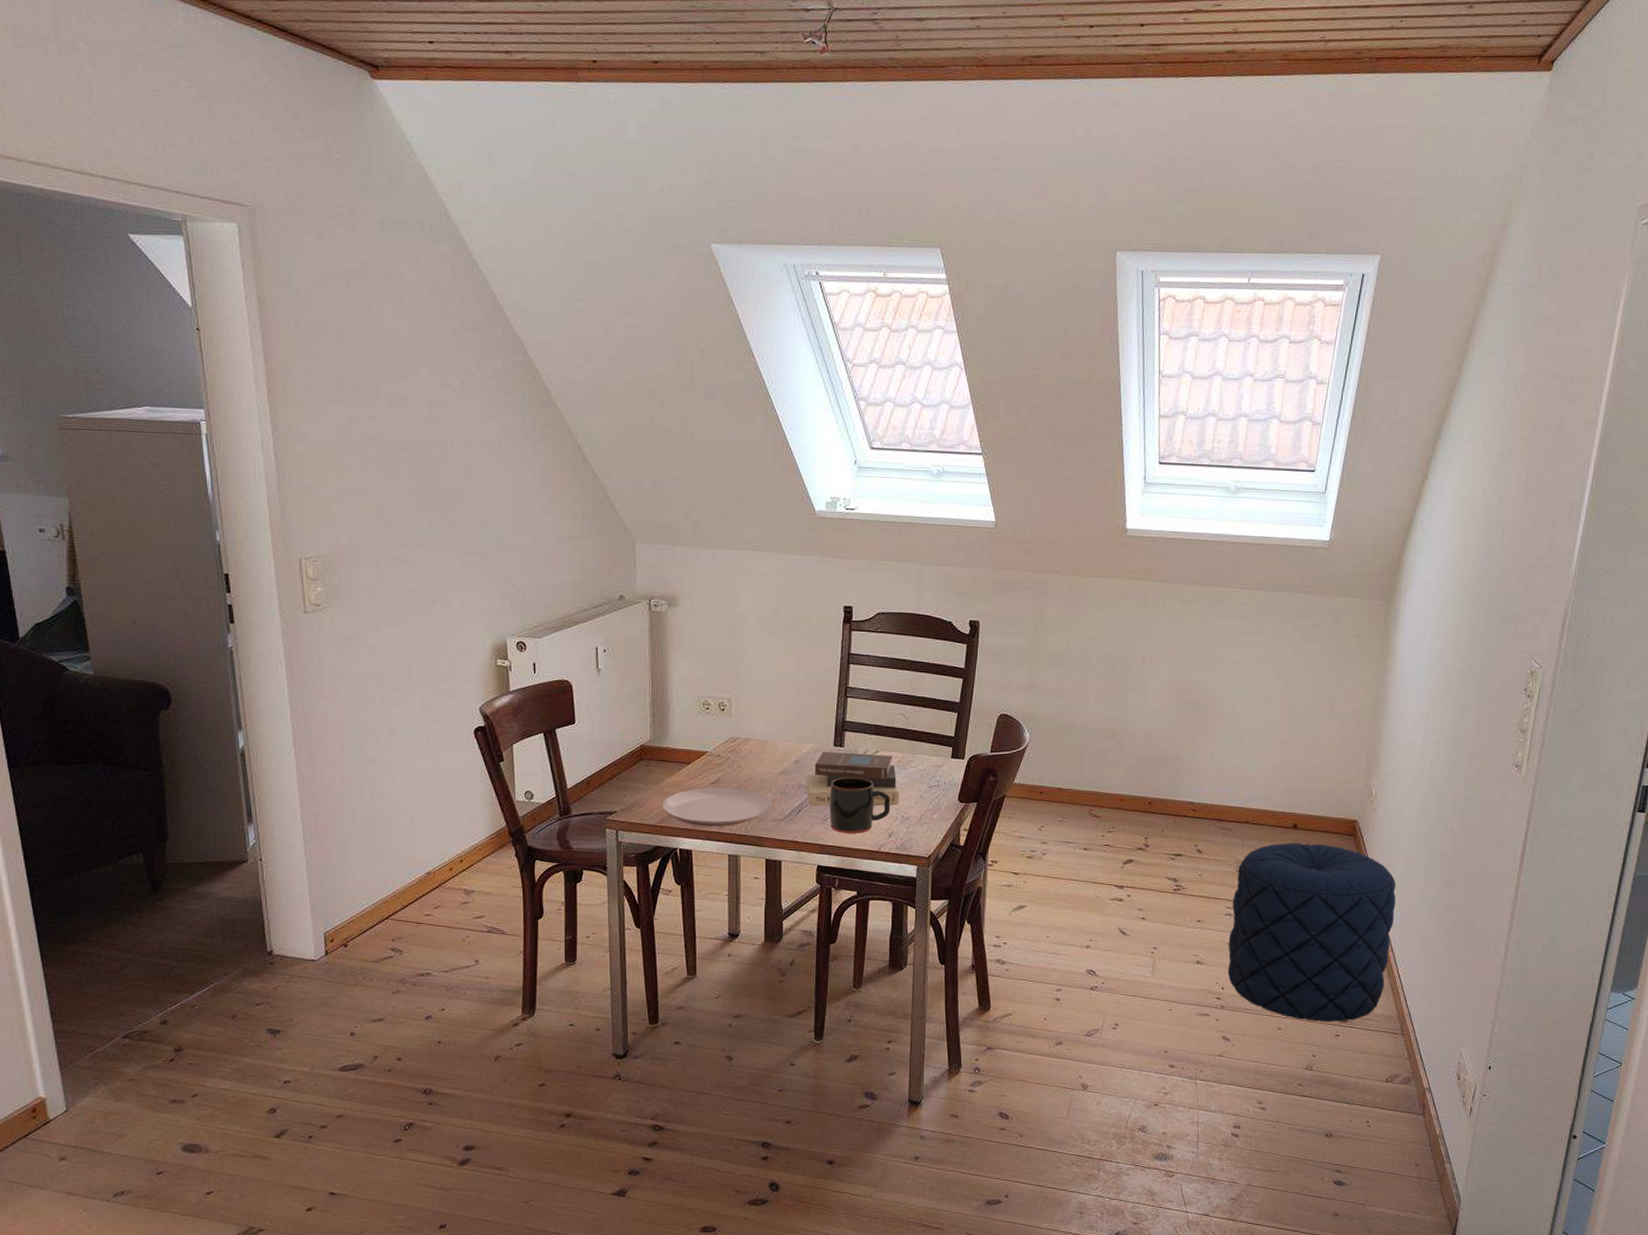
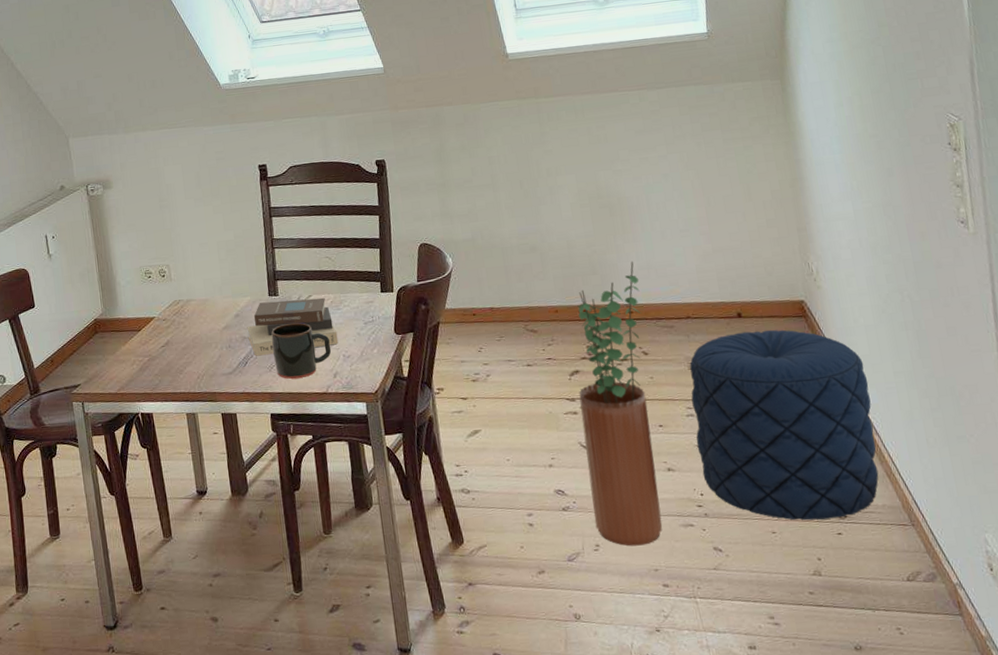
plate: present [662,787,772,827] -> none [120,348,220,389]
vase: none [1118,760,1209,1029] -> present [577,261,663,546]

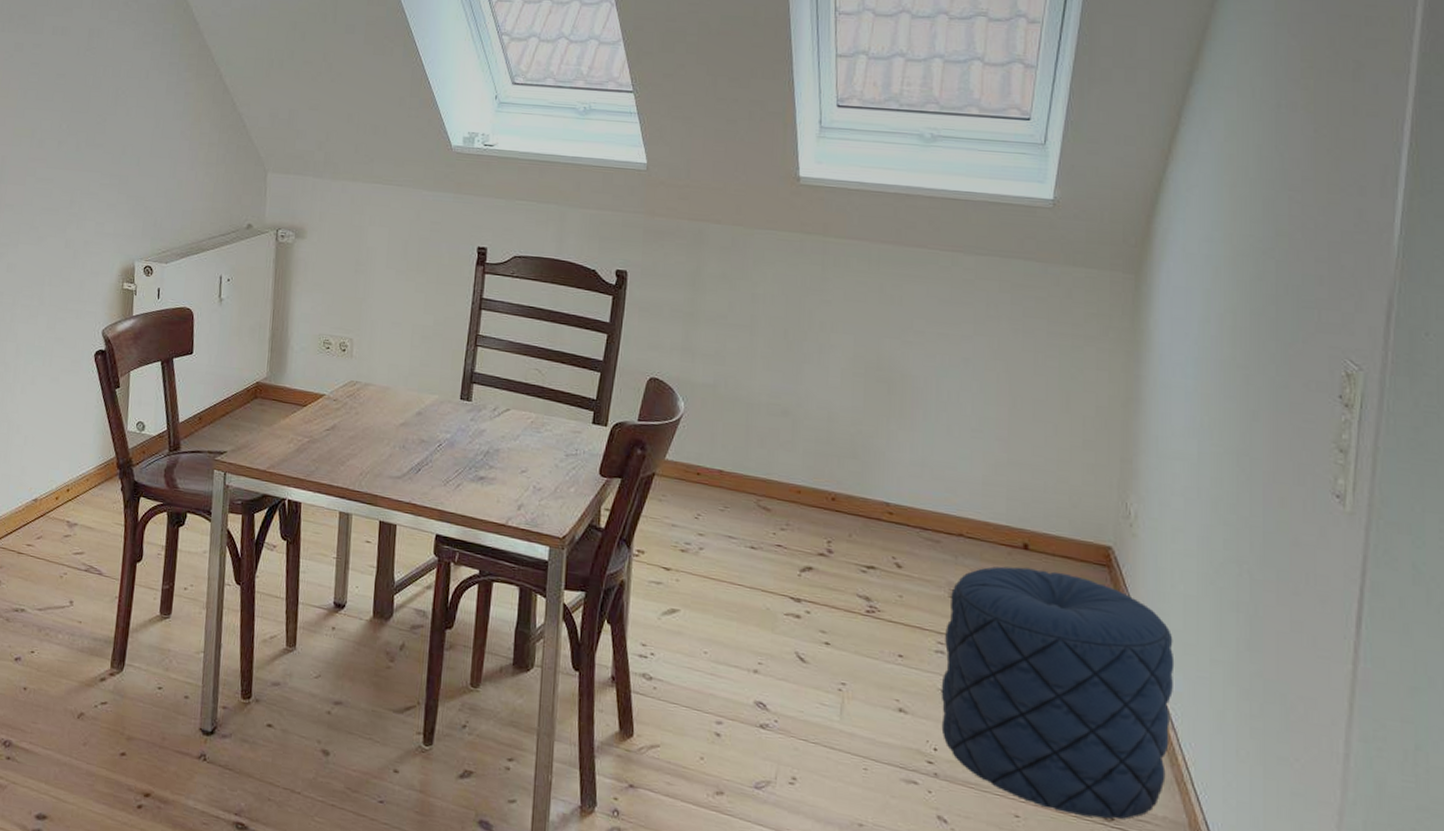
books: present [247,297,339,356] -> none [427,405,532,473]
mug: present [271,322,332,379] -> none [451,435,522,502]
vase: present [577,261,663,546] -> none [796,452,909,793]

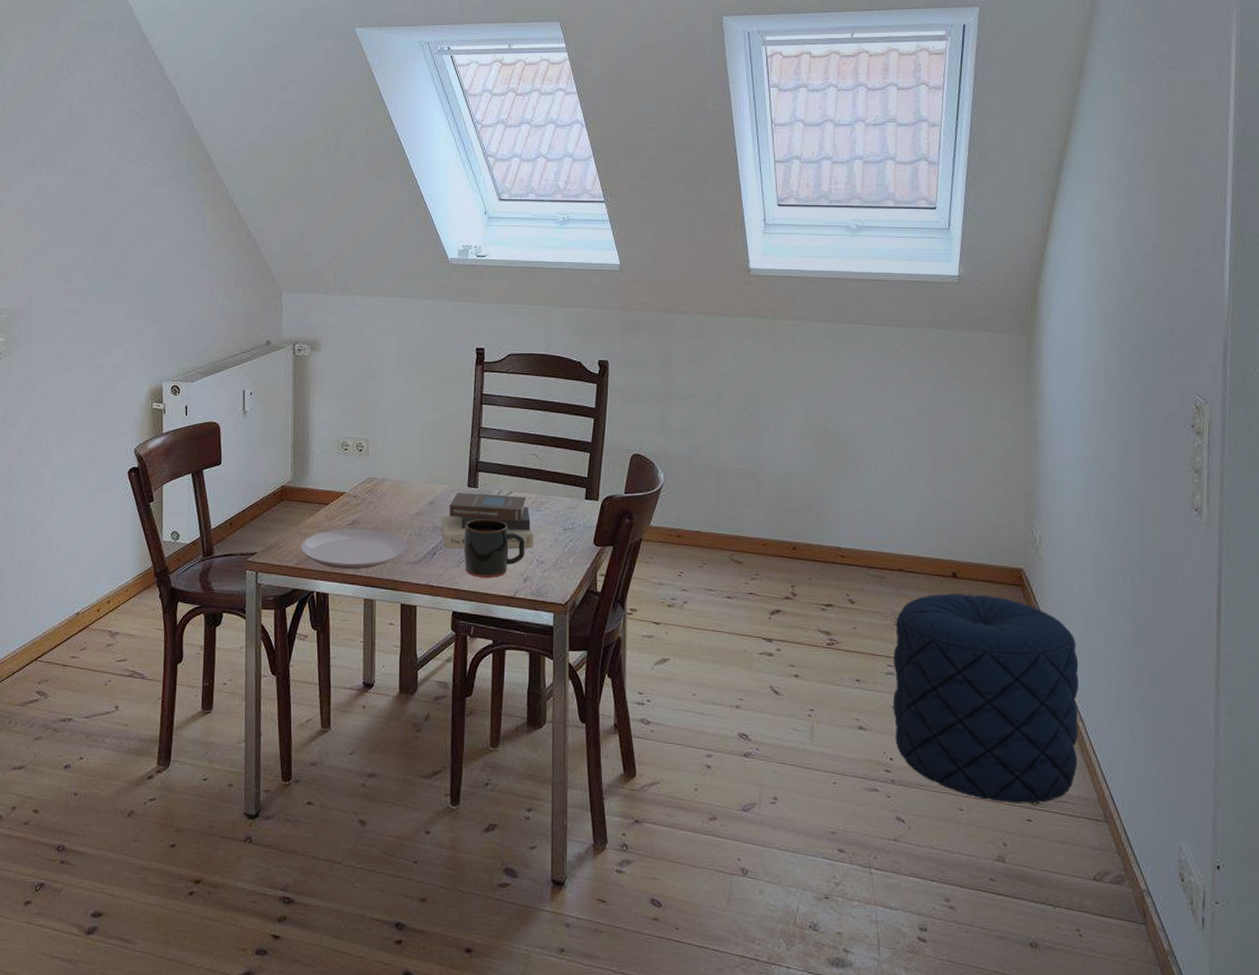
plate: none [273,433,390,479] -> present [300,528,407,569]
books: none [427,405,532,473] -> present [440,493,534,549]
mug: none [451,435,522,502] -> present [463,518,526,578]

